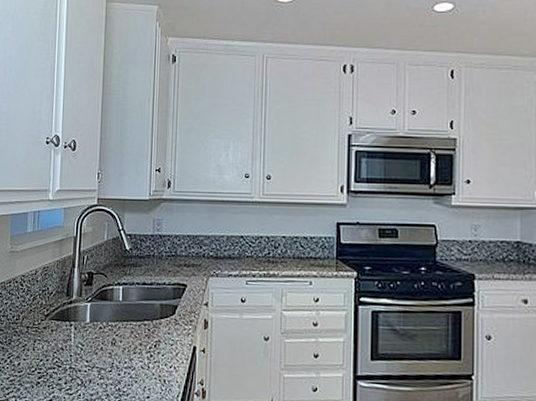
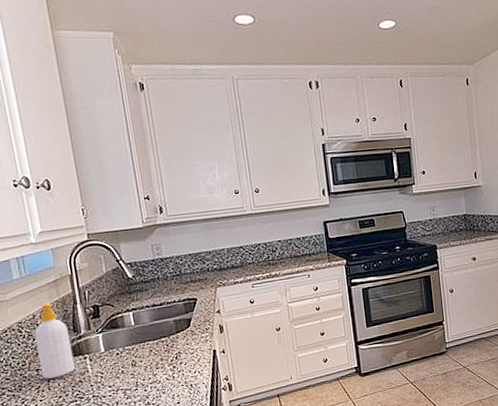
soap bottle: none [31,261,63,340] -> present [34,303,76,379]

